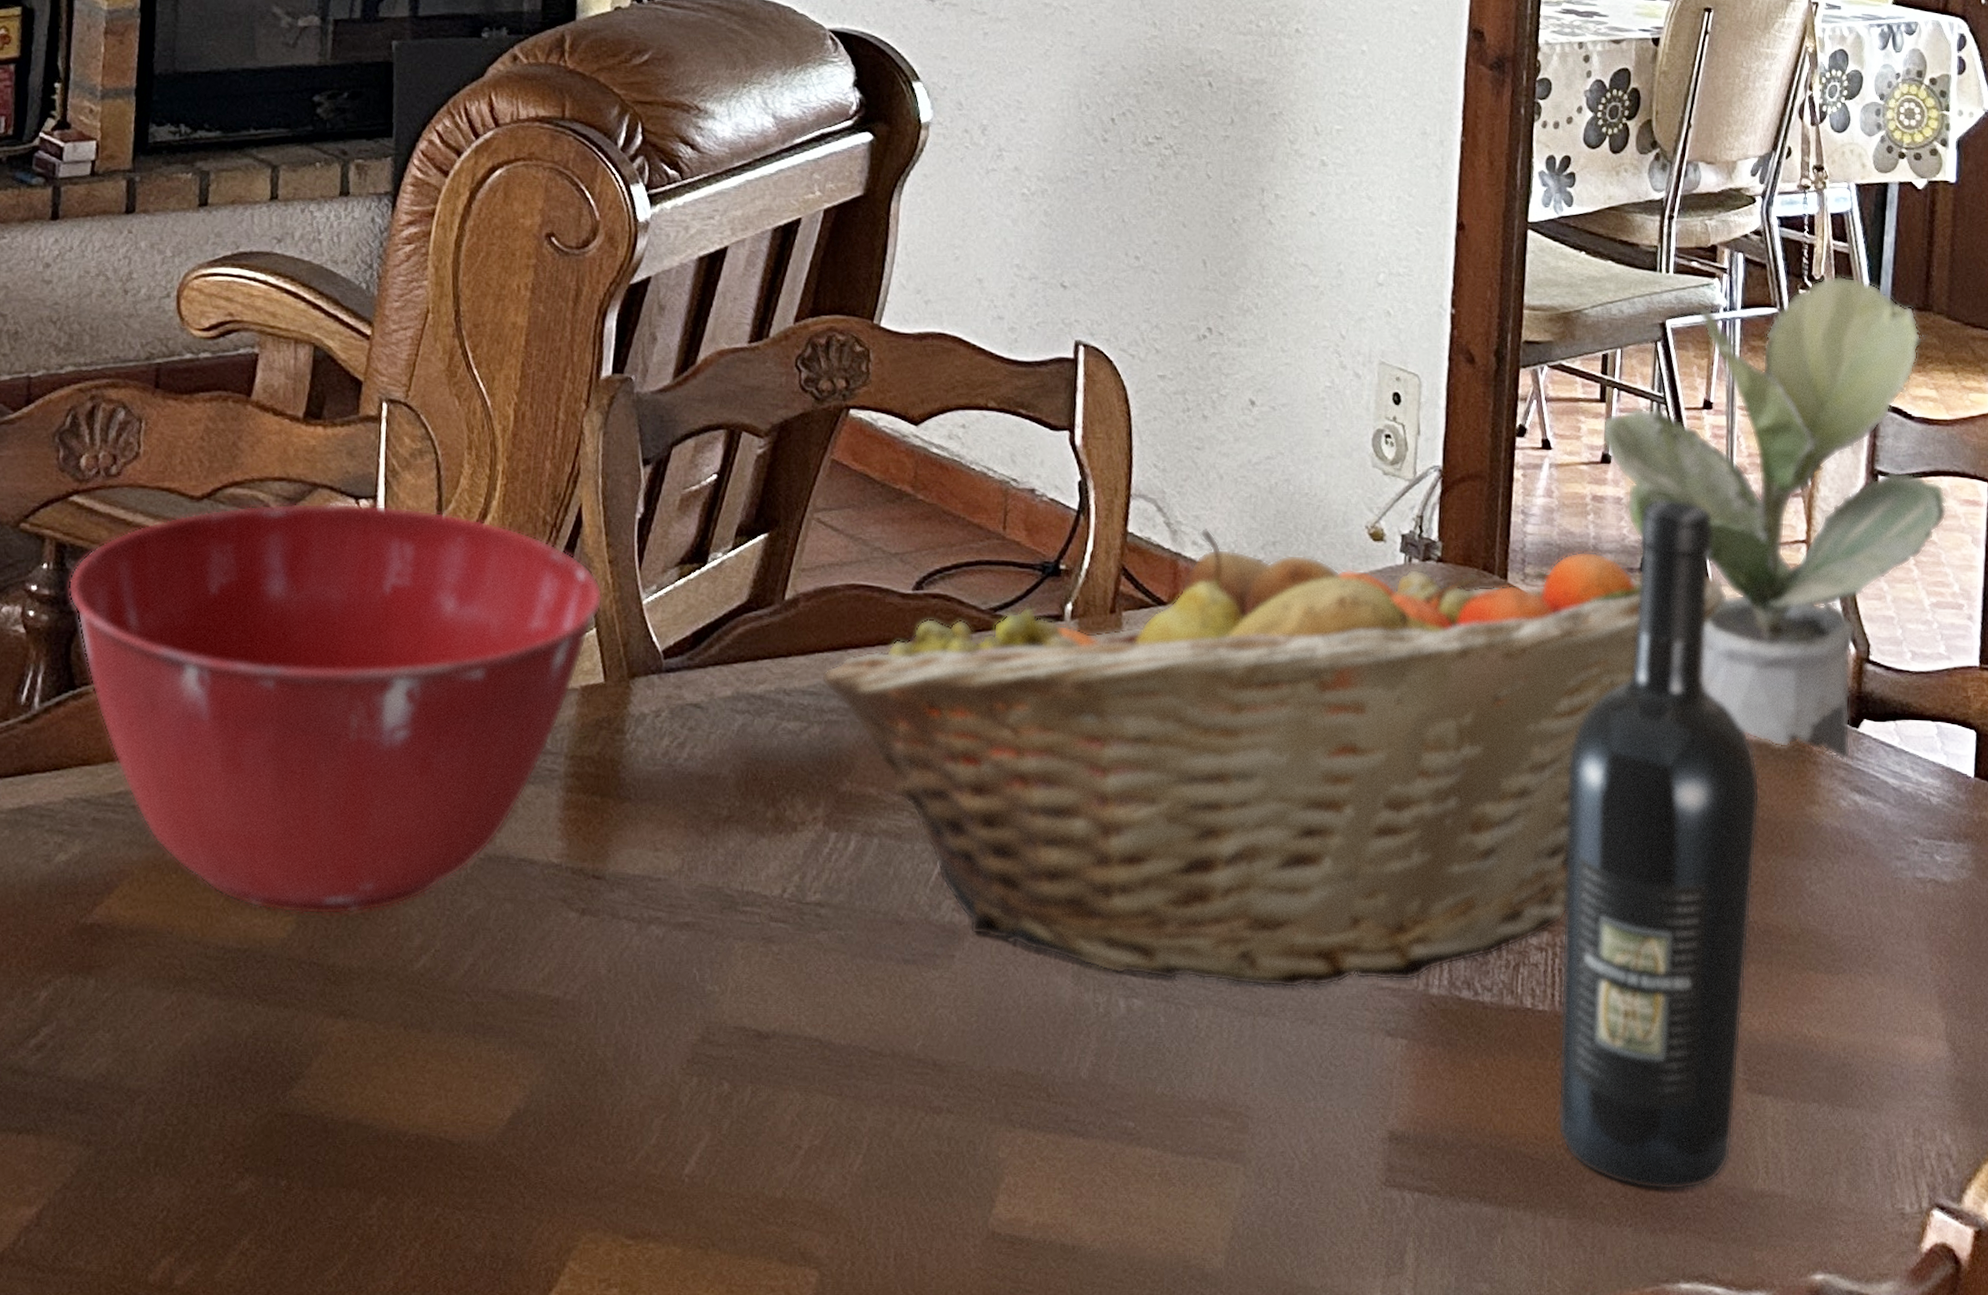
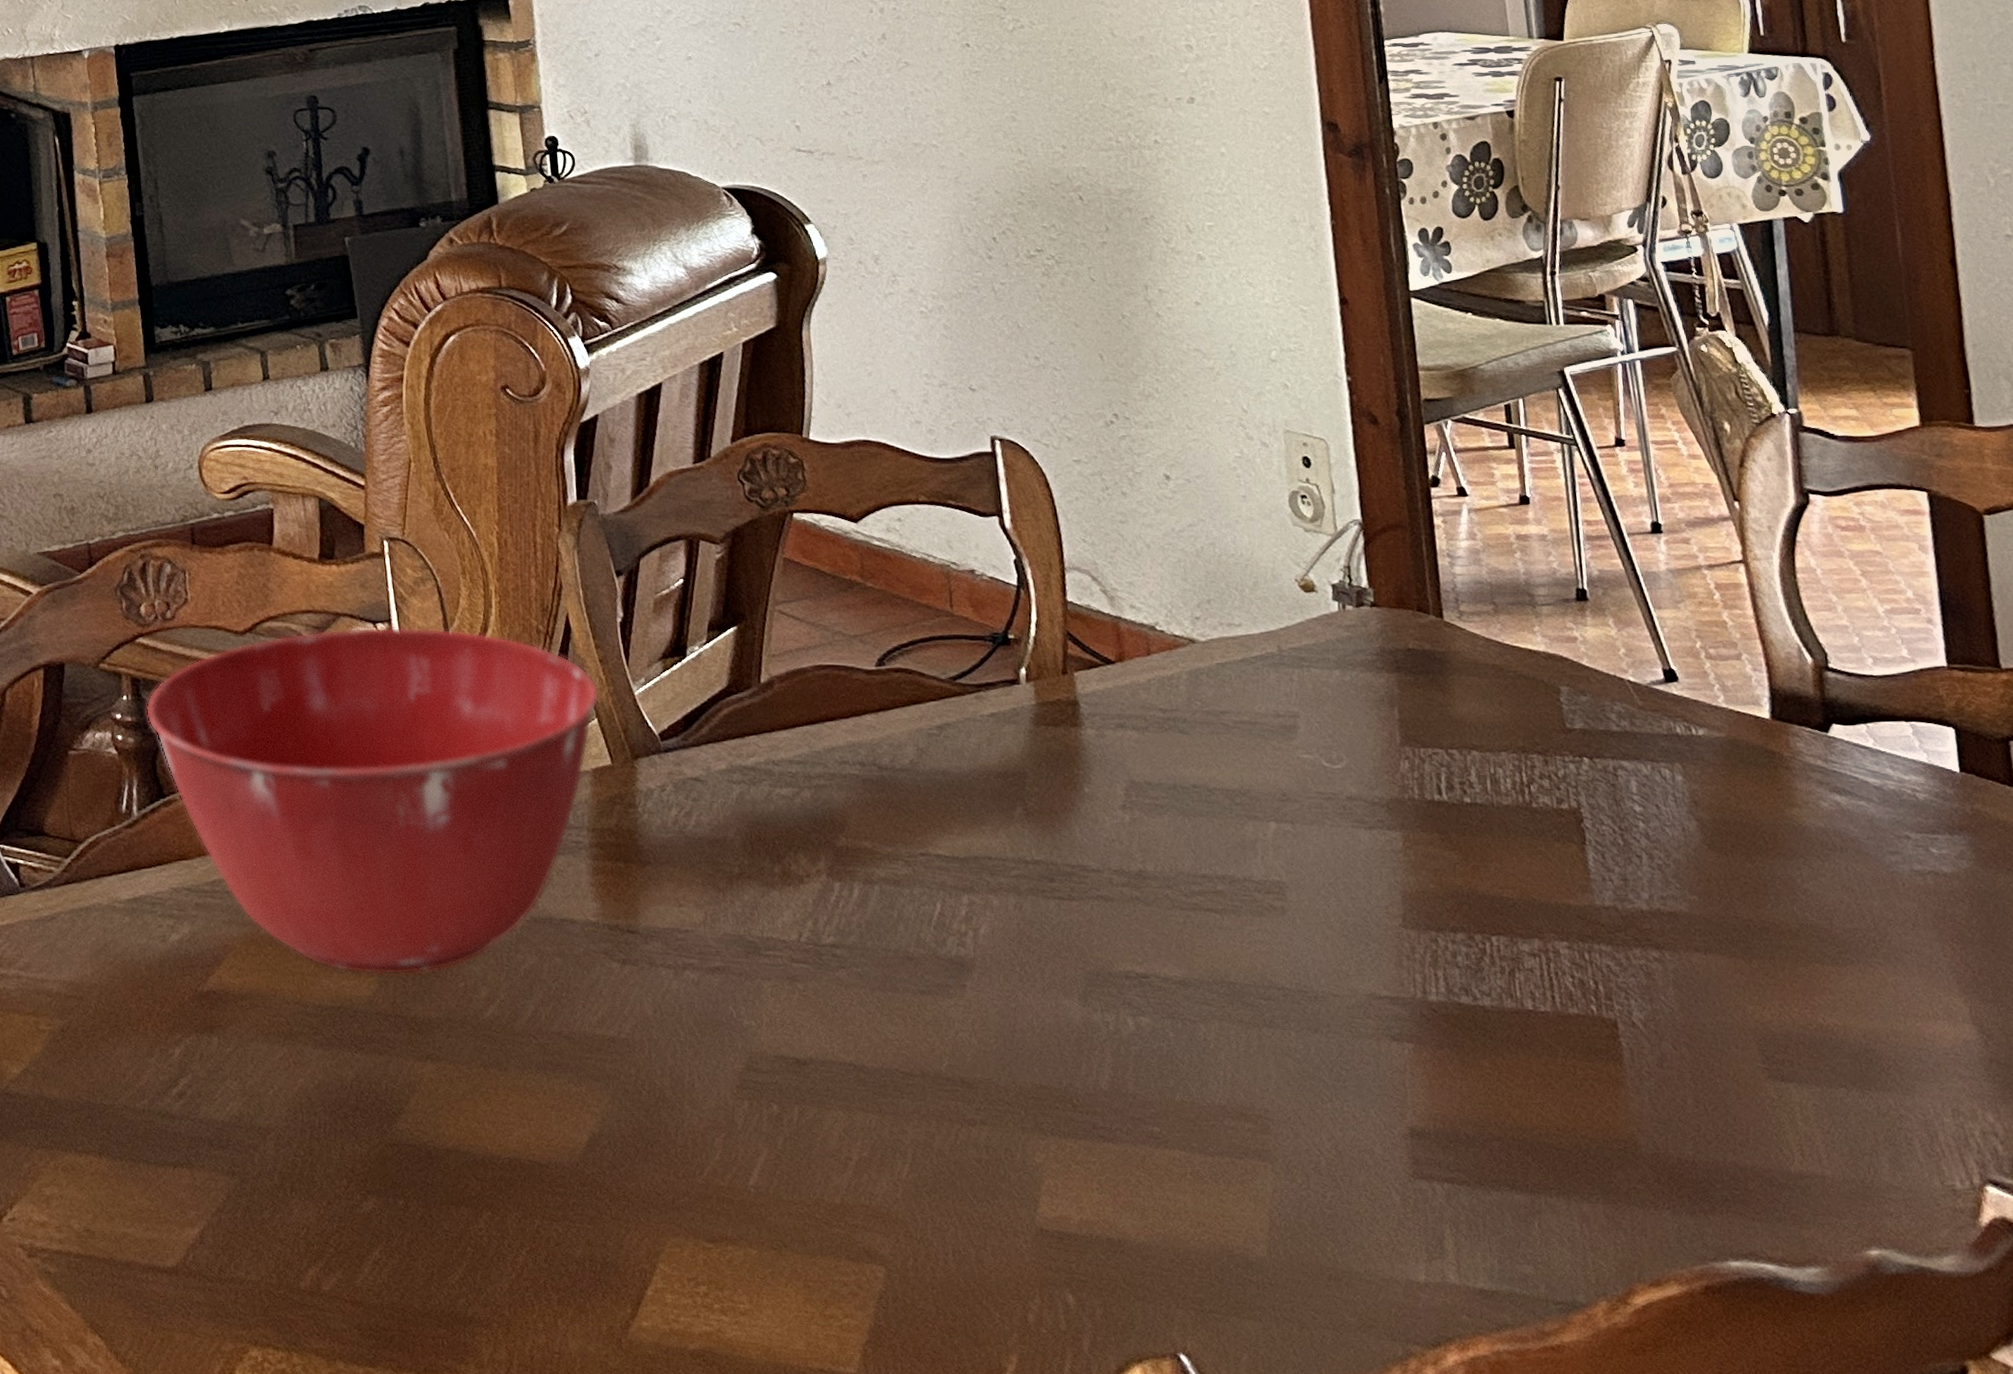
fruit basket: present [820,527,1729,988] -> none [804,586,1671,1001]
wine bottle: present [1558,501,1760,1190] -> none [1534,534,1762,1175]
potted plant: present [1602,275,1948,762] -> none [1515,311,1888,765]

